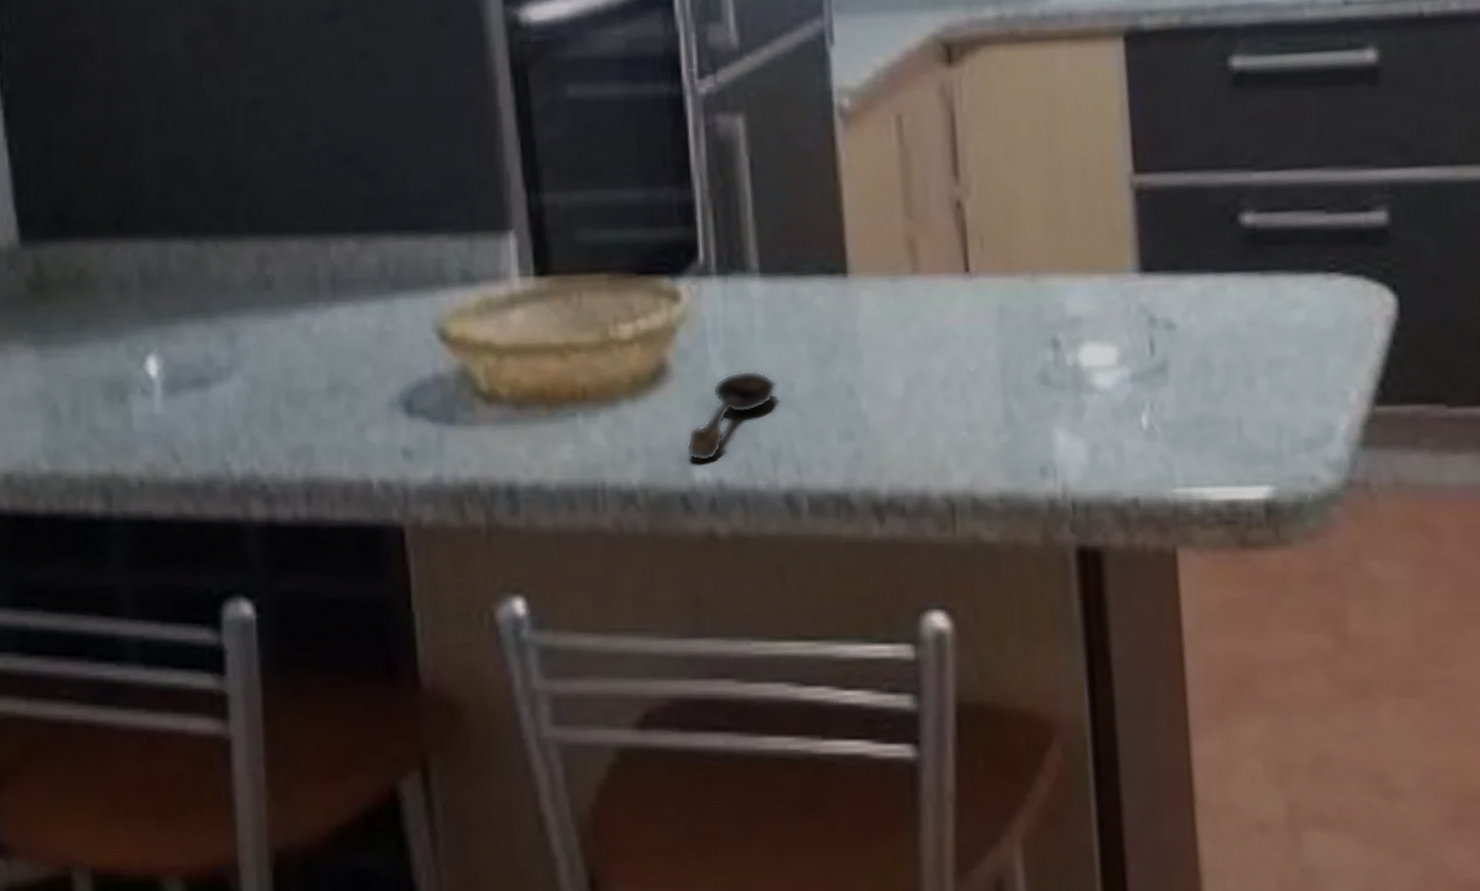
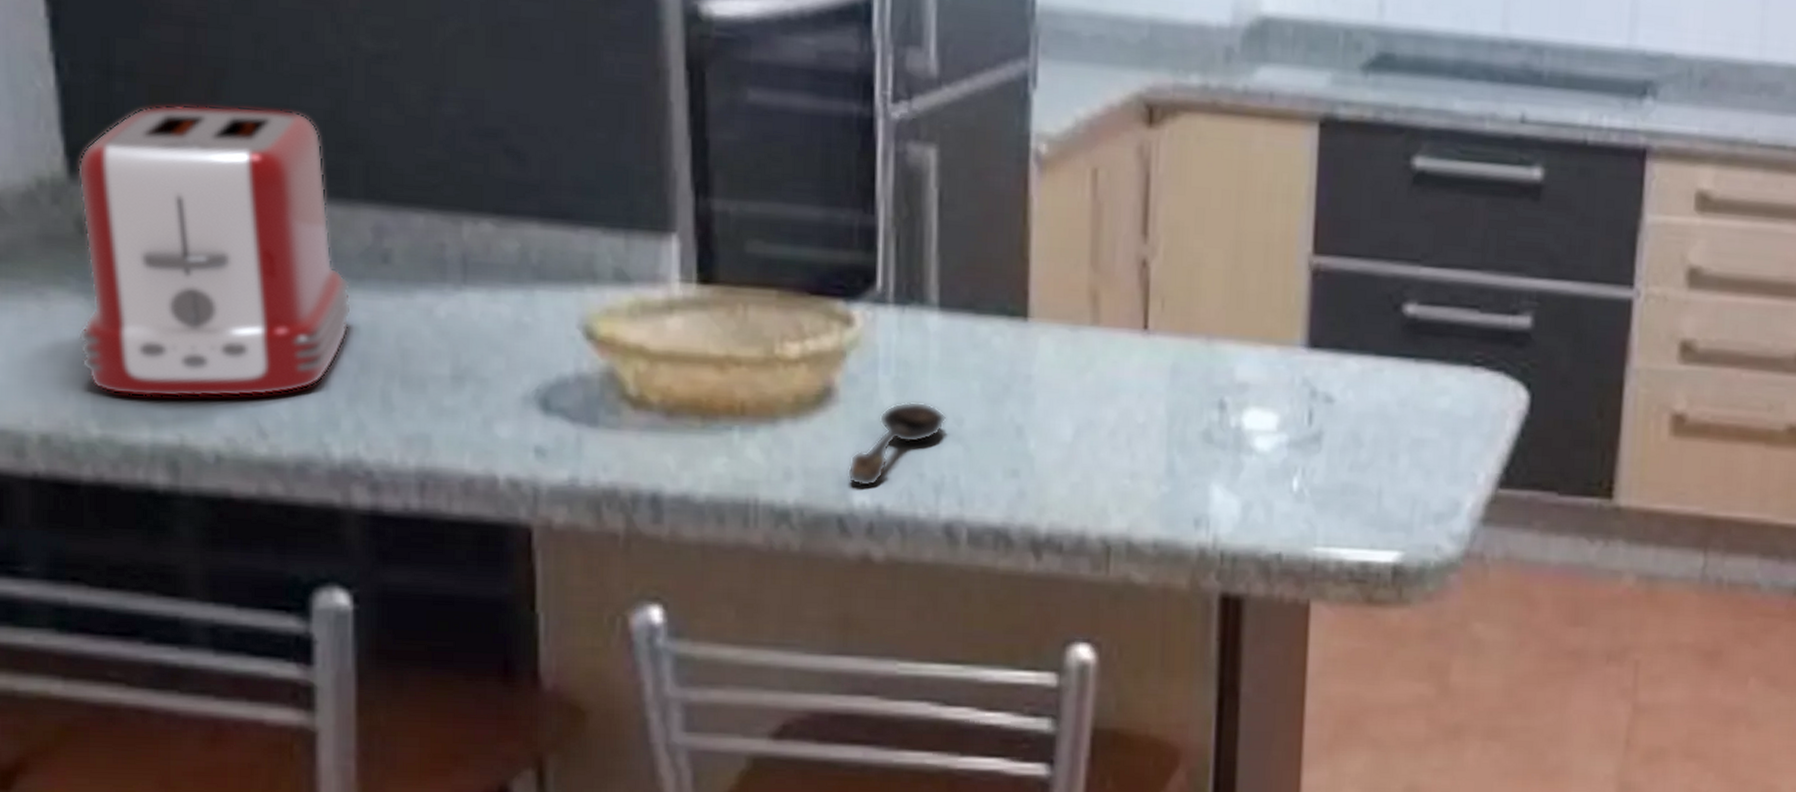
toaster: none [27,161,244,433] -> present [77,105,352,398]

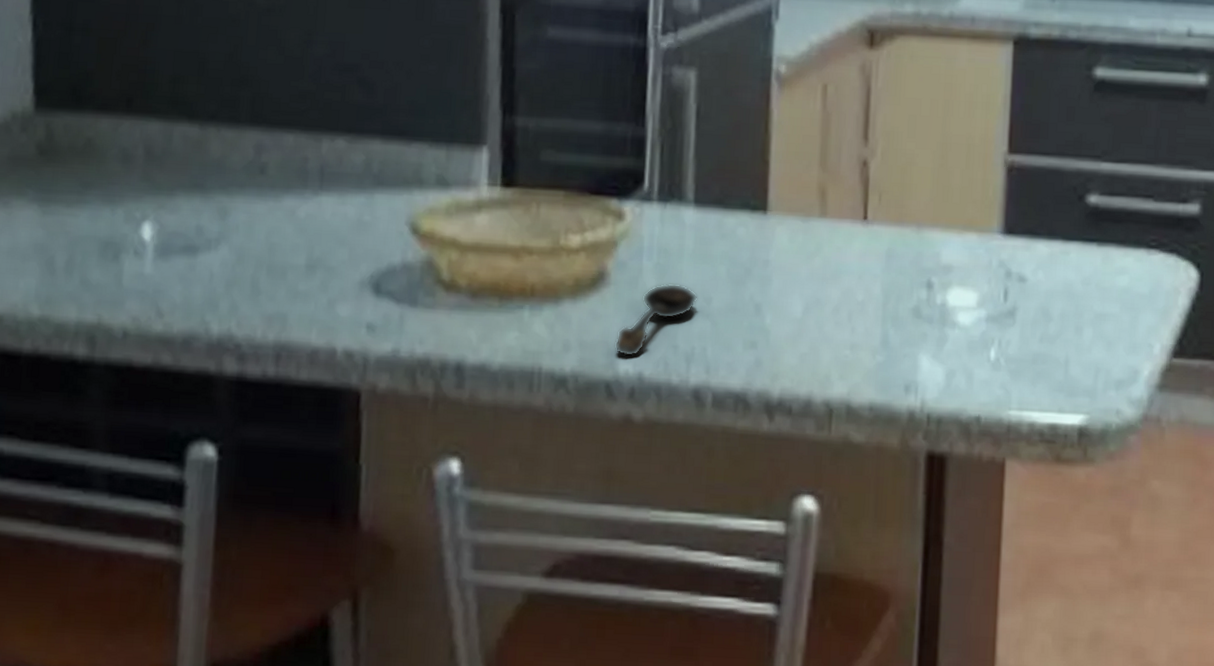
toaster: present [77,105,352,398] -> none [30,52,235,285]

